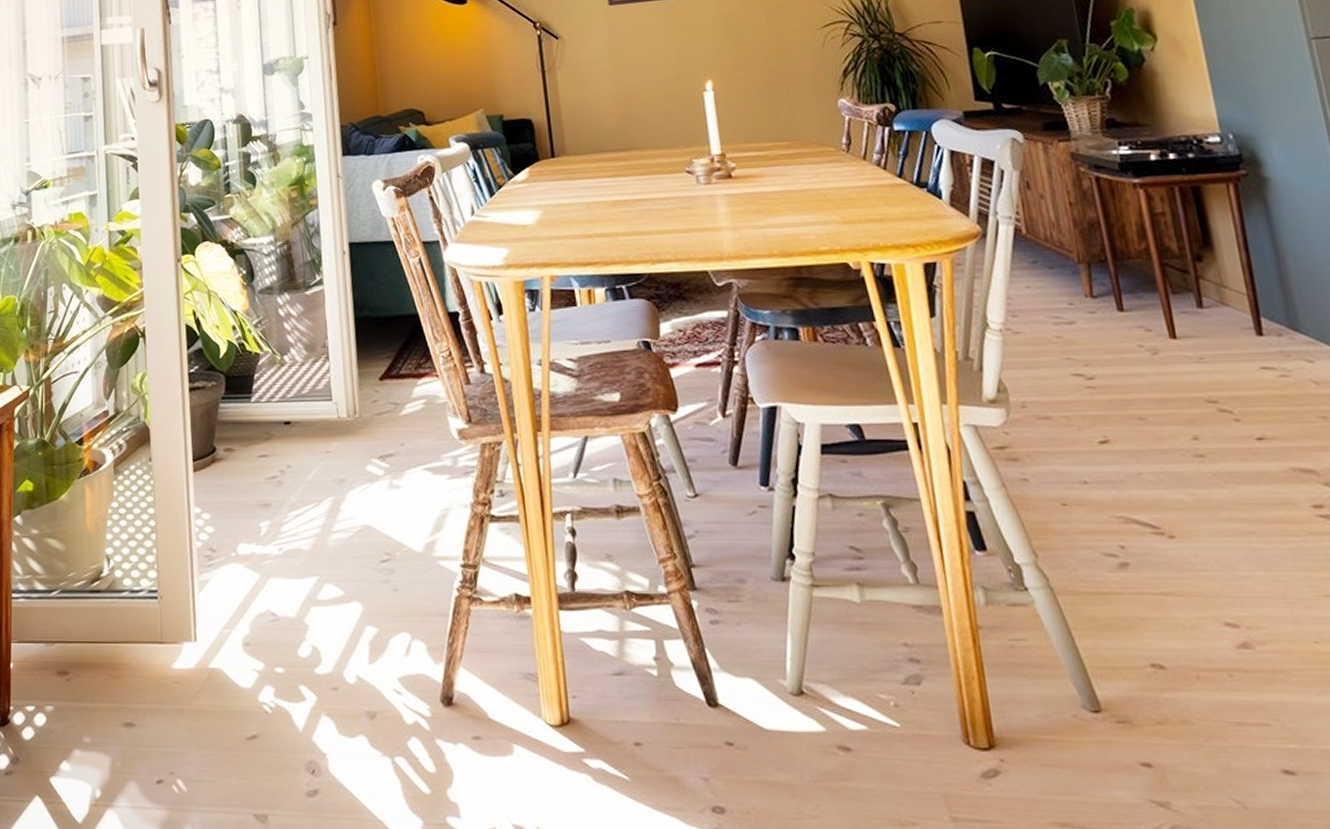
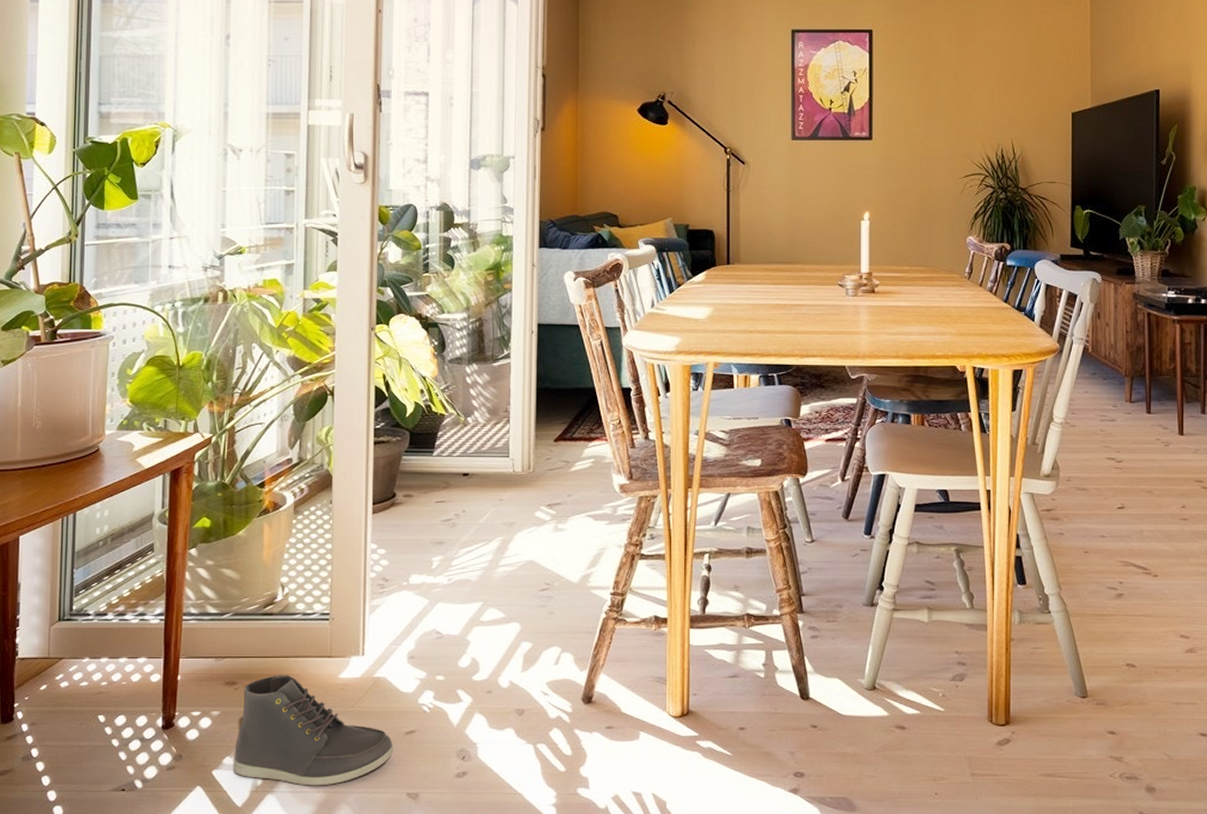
sneaker: none [71,662,237,802] -> present [234,674,394,786]

